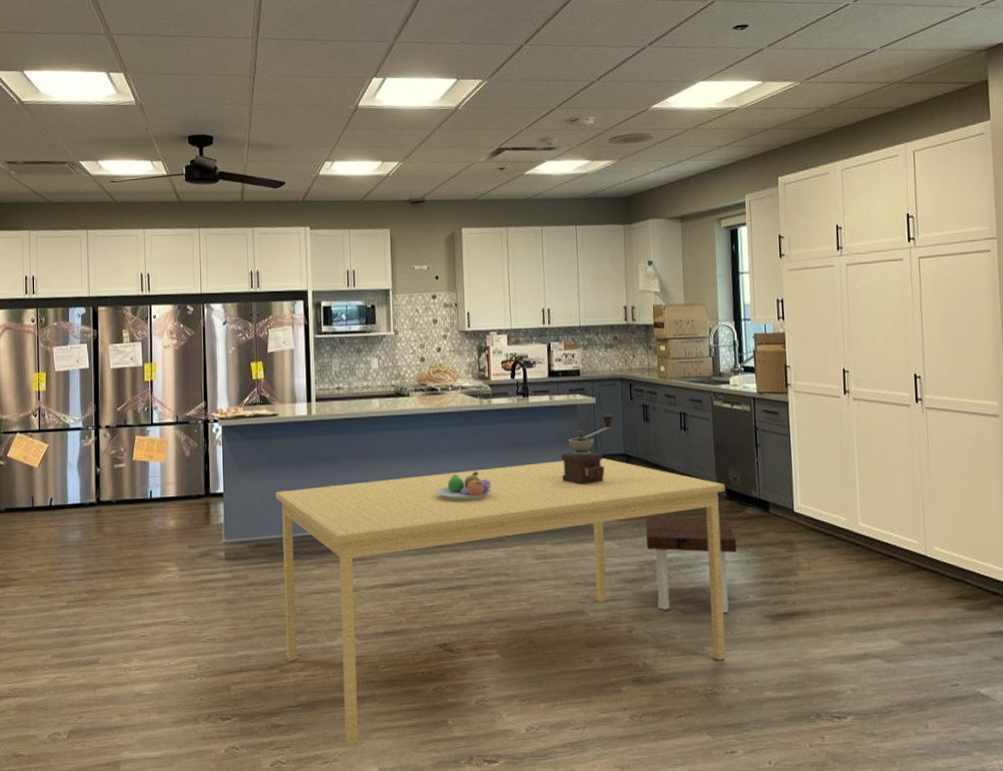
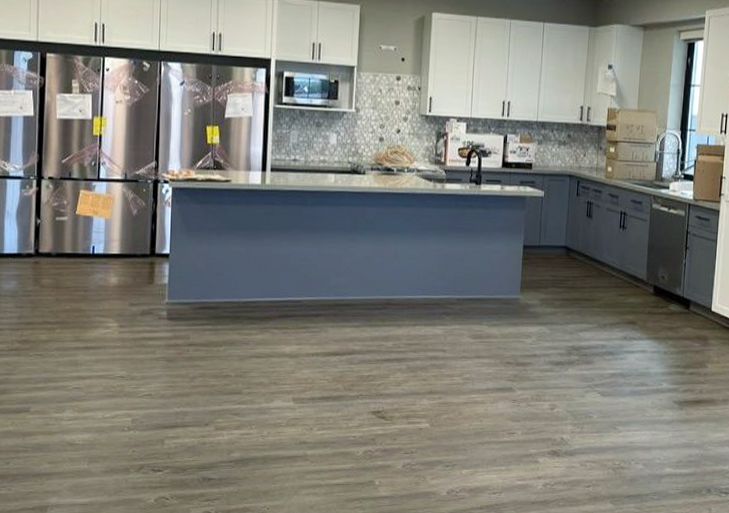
dining table: present [275,457,727,747] -> none [223,248,653,502]
fruit bowl: present [436,471,491,501] -> none [383,251,437,280]
coffee grinder: present [561,414,613,486] -> none [505,208,559,273]
side table: present [645,516,737,613] -> none [576,306,658,397]

